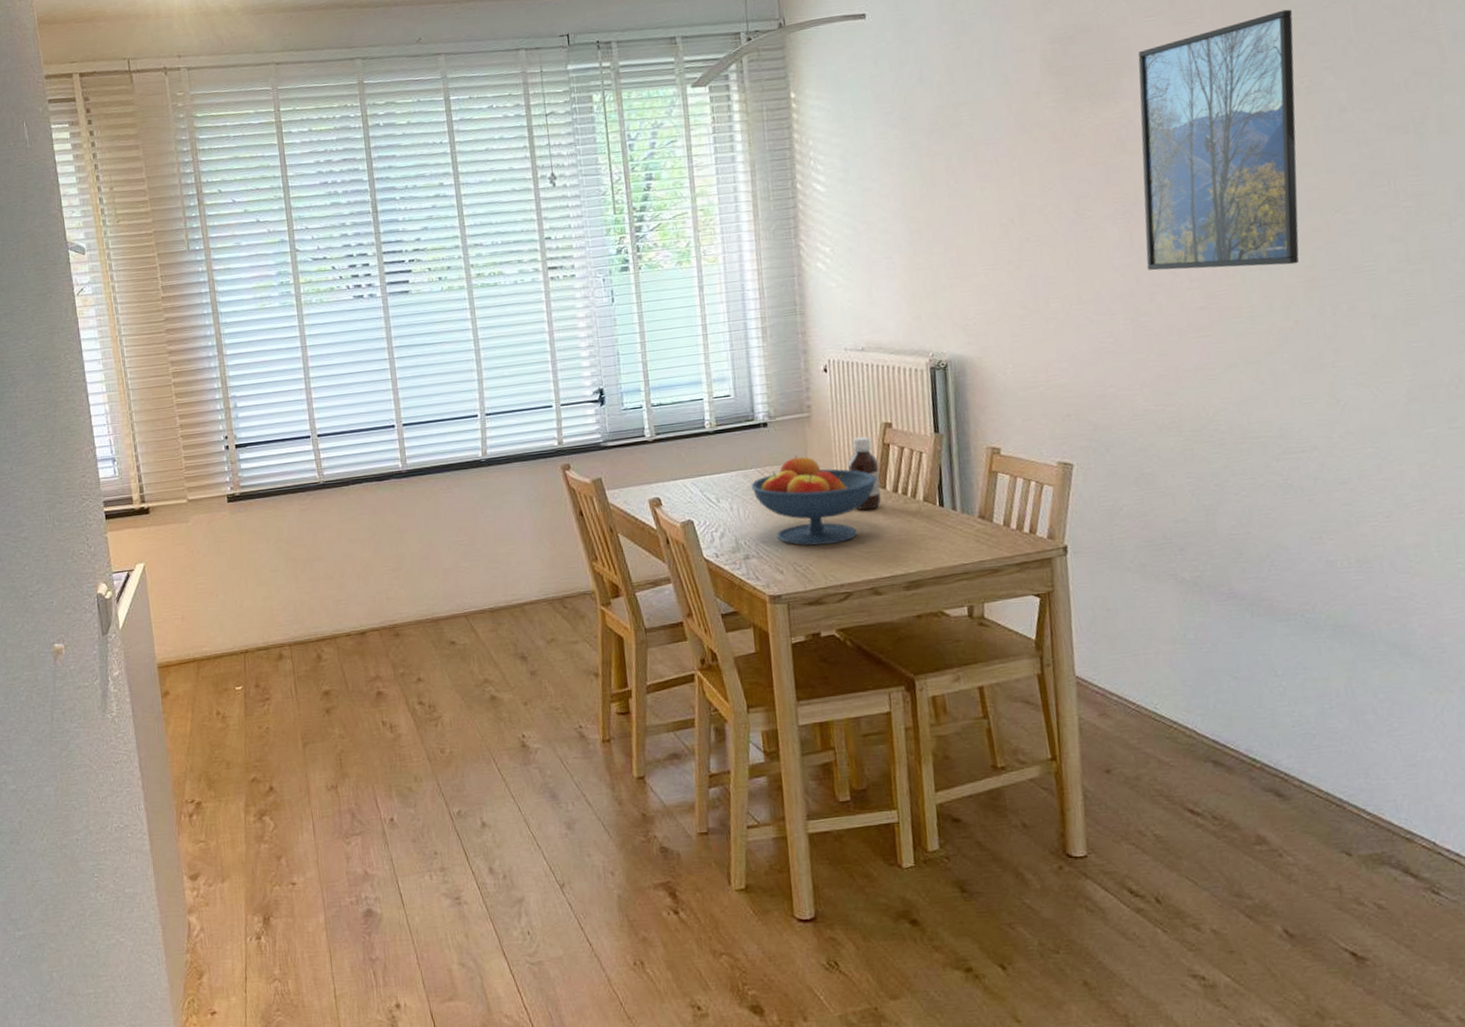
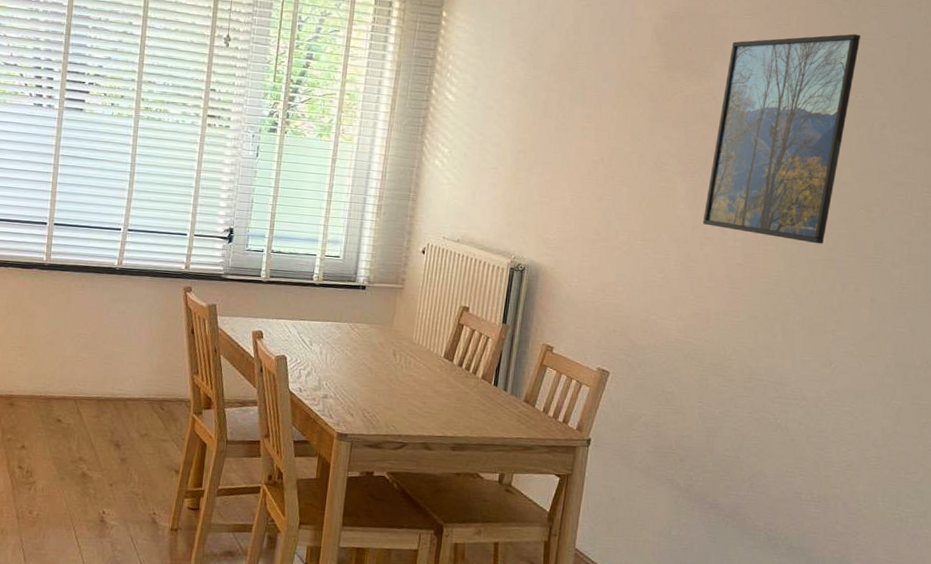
fruit bowl: present [751,454,877,546] -> none [341,318,447,400]
bottle: present [848,436,881,511] -> none [425,314,452,377]

